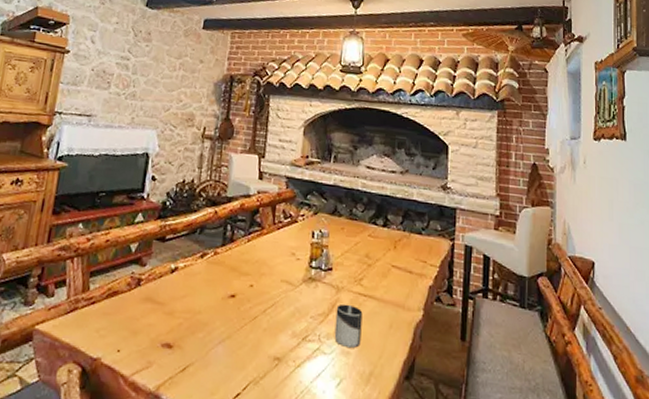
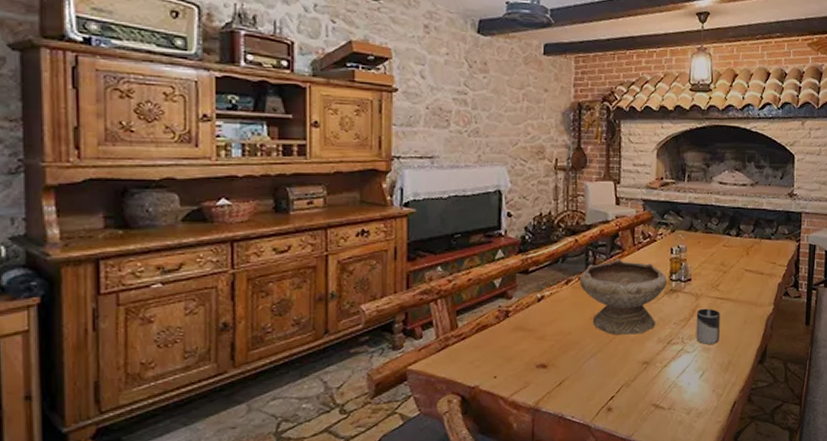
bowl: none [214,236,306,324] -> present [579,258,667,335]

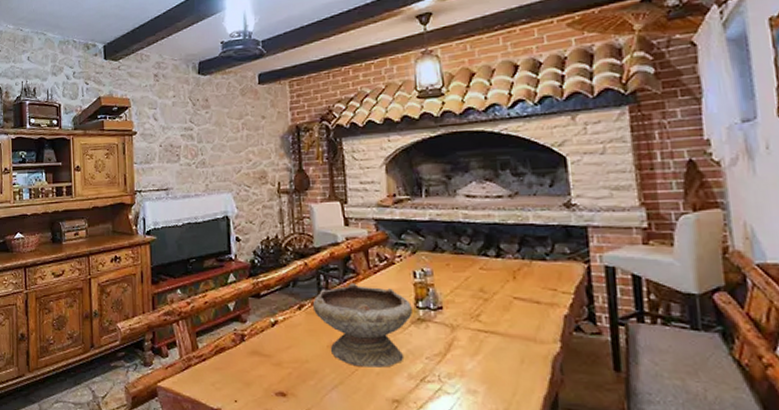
cup: present [696,308,720,344] -> none [454,342,489,386]

